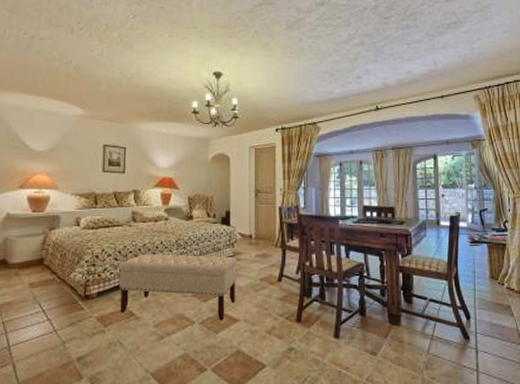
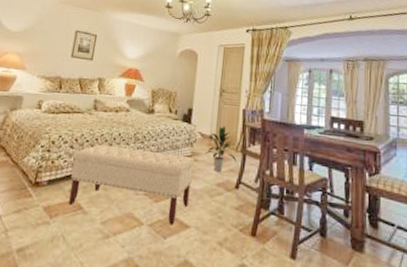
indoor plant: none [246,224,278,267] -> present [204,125,237,171]

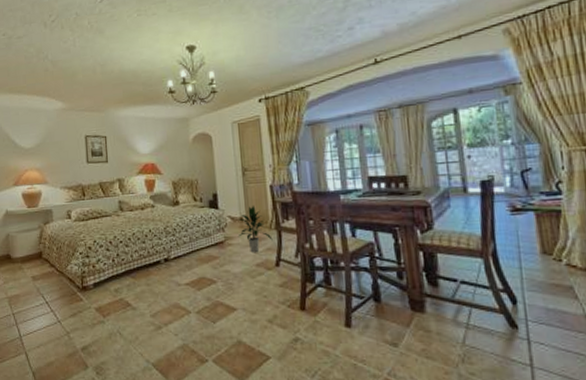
bench: present [69,144,194,226] -> none [111,242,231,310]

